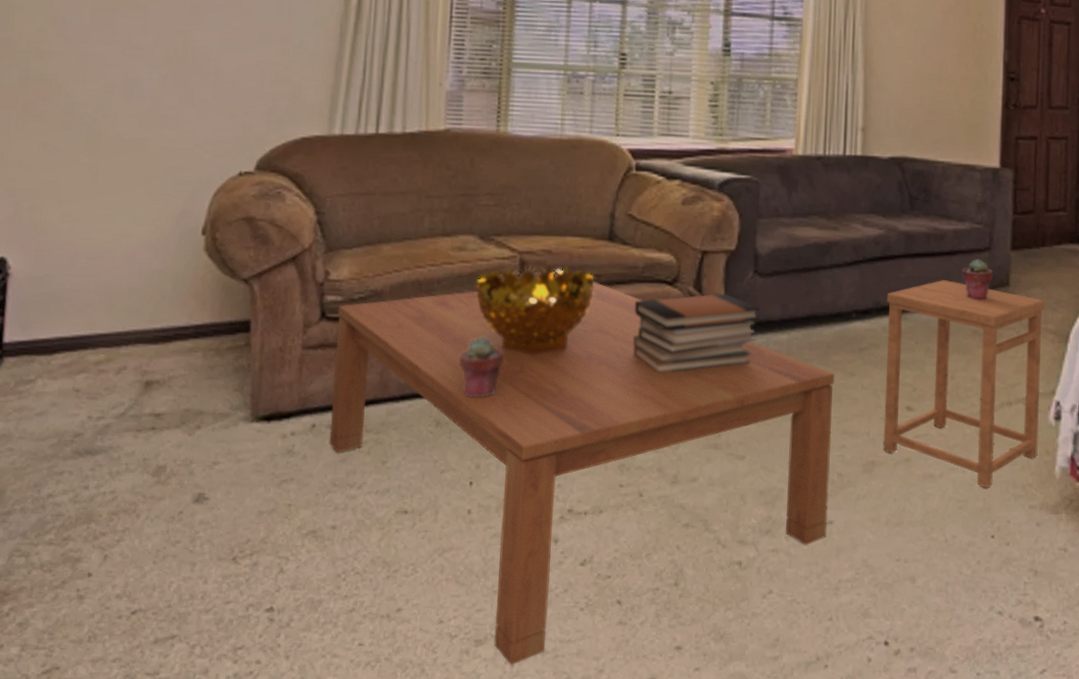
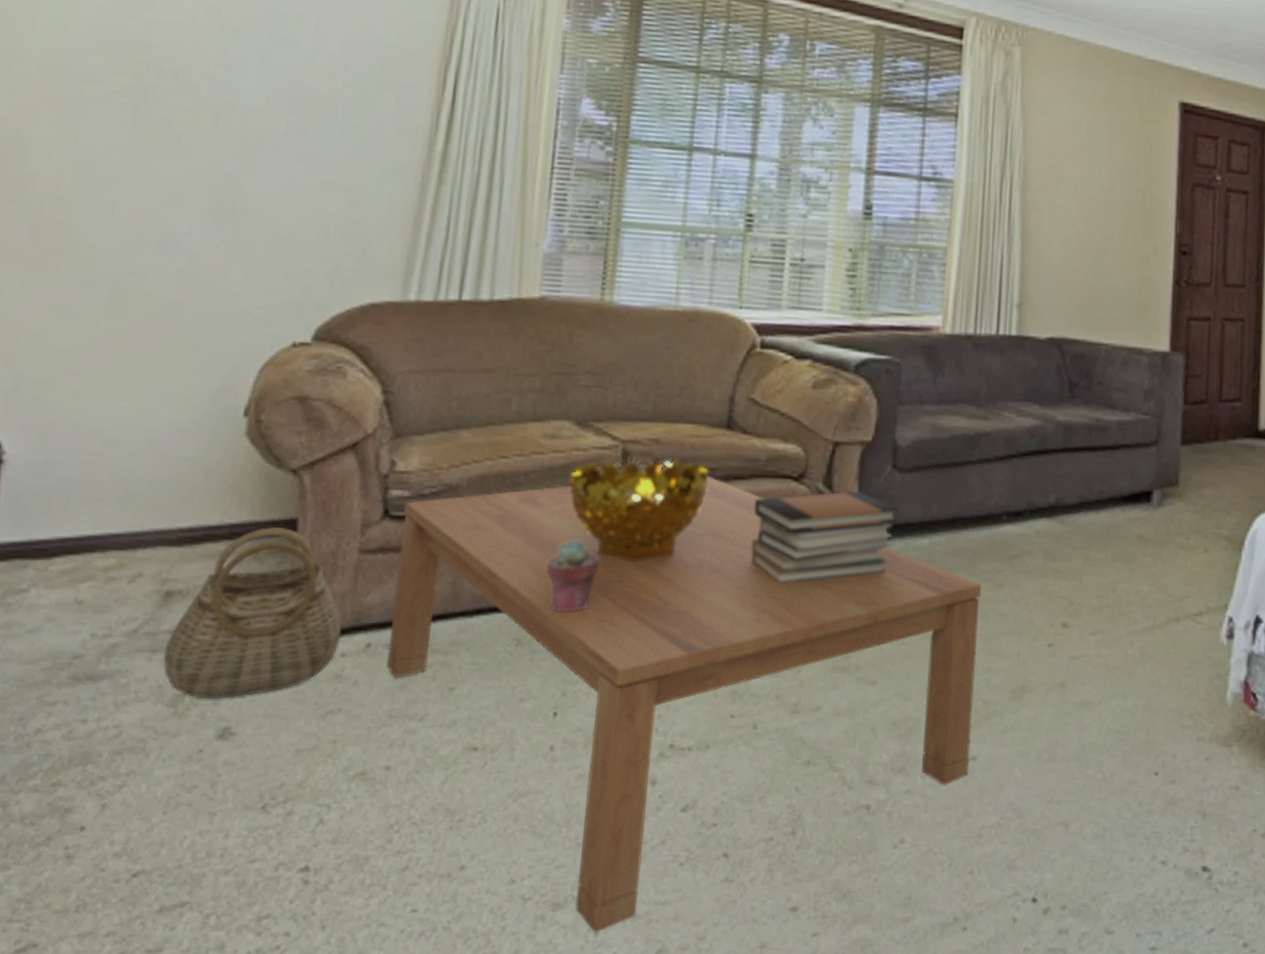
basket: none [146,328,291,470] -> present [162,527,342,700]
side table: present [883,280,1045,488] -> none [1034,478,1218,718]
potted succulent: present [962,258,993,300] -> none [1126,453,1160,501]

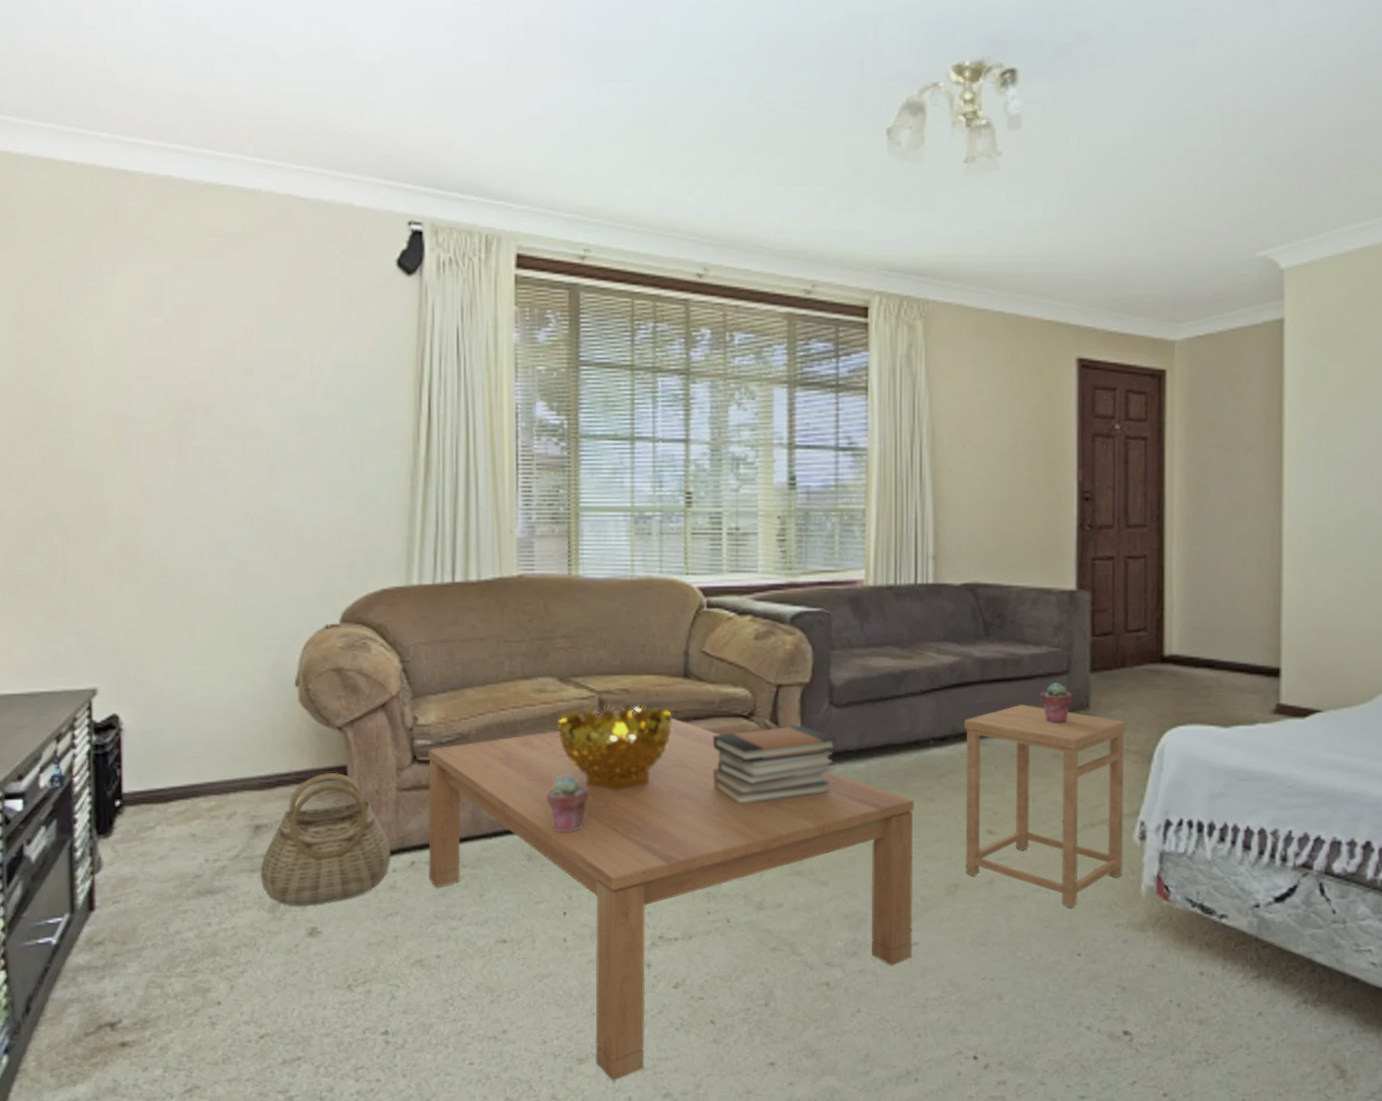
side table: none [1034,478,1218,718] -> present [964,705,1127,908]
potted succulent: none [1126,453,1160,501] -> present [1040,682,1072,723]

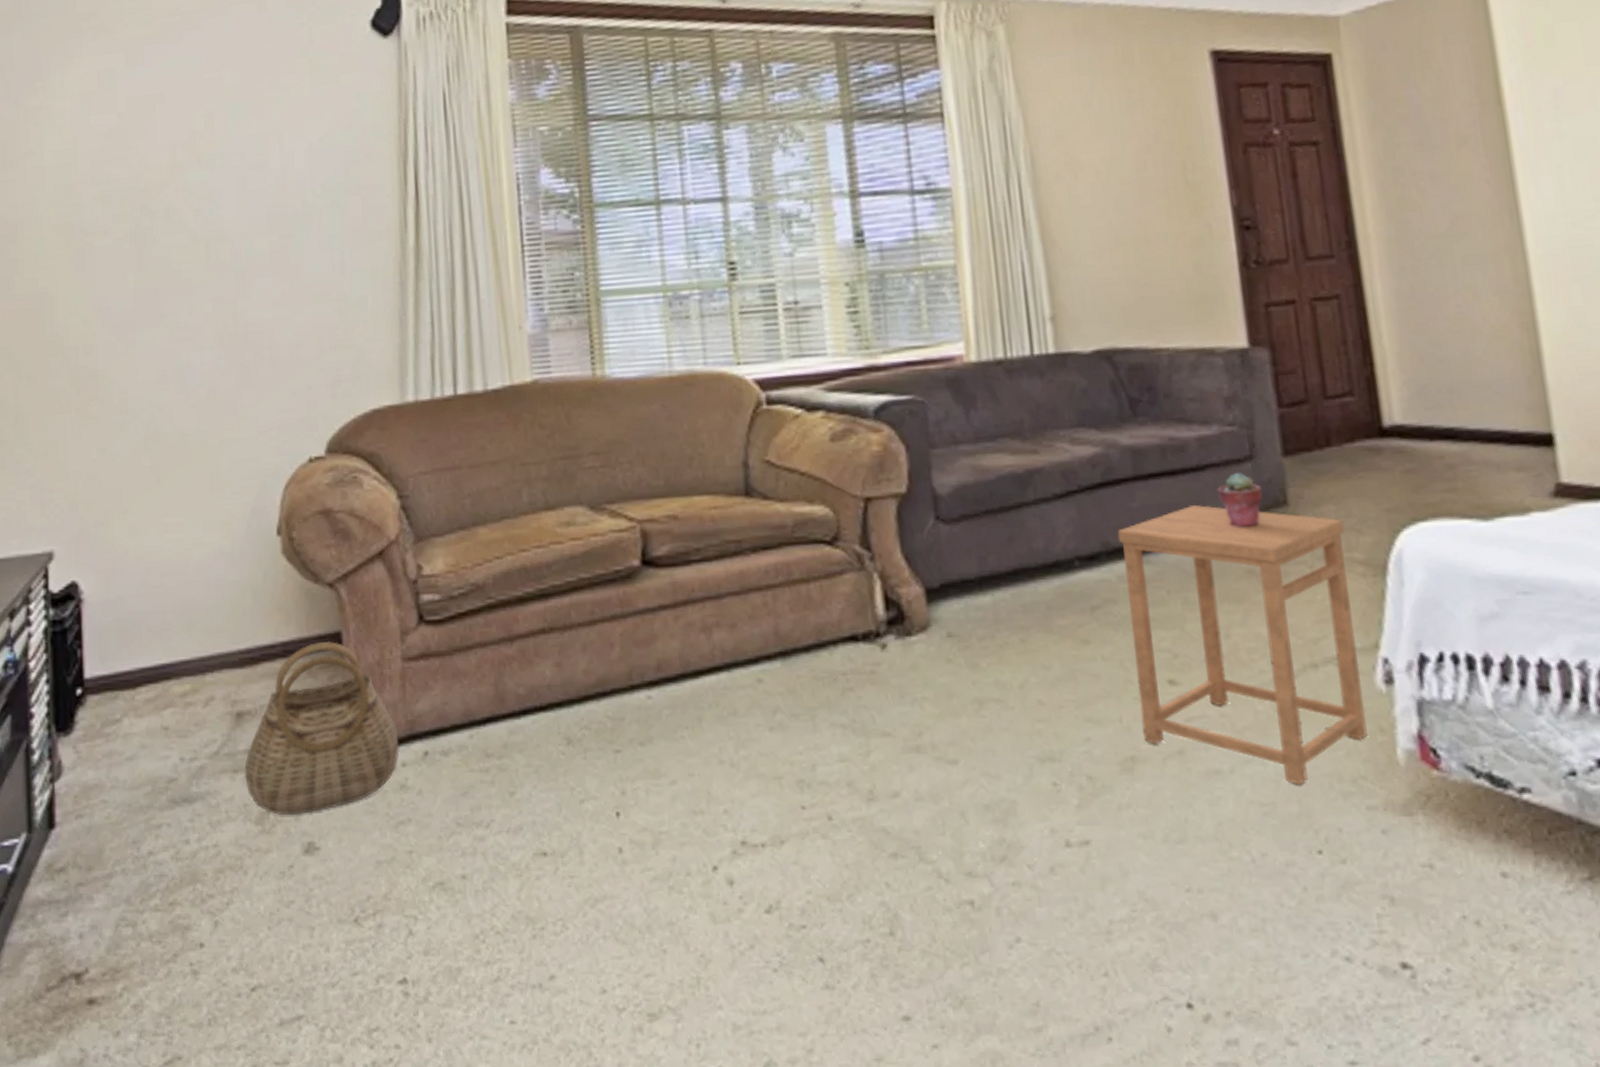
coffee table: present [428,718,915,1082] -> none [437,549,1084,1046]
potted succulent: present [547,775,589,832] -> none [585,631,637,706]
decorative bowl: present [558,703,672,791] -> none [592,532,736,649]
book stack: present [713,725,837,805] -> none [789,549,951,659]

